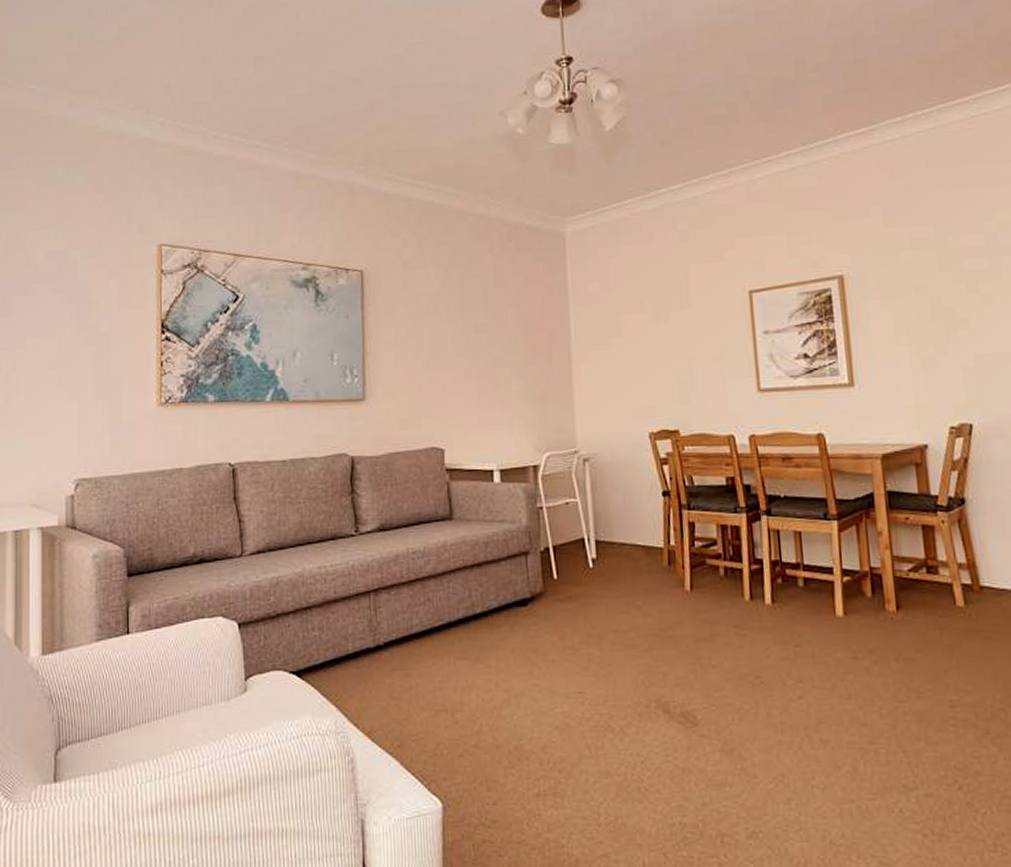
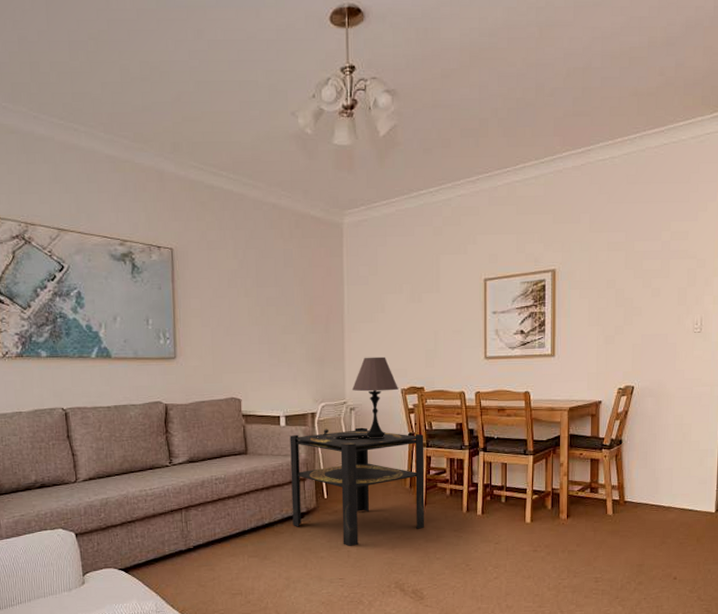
side table: none [506,483,693,648] -> present [290,427,425,547]
table lamp: none [530,392,645,500] -> present [308,356,398,439]

